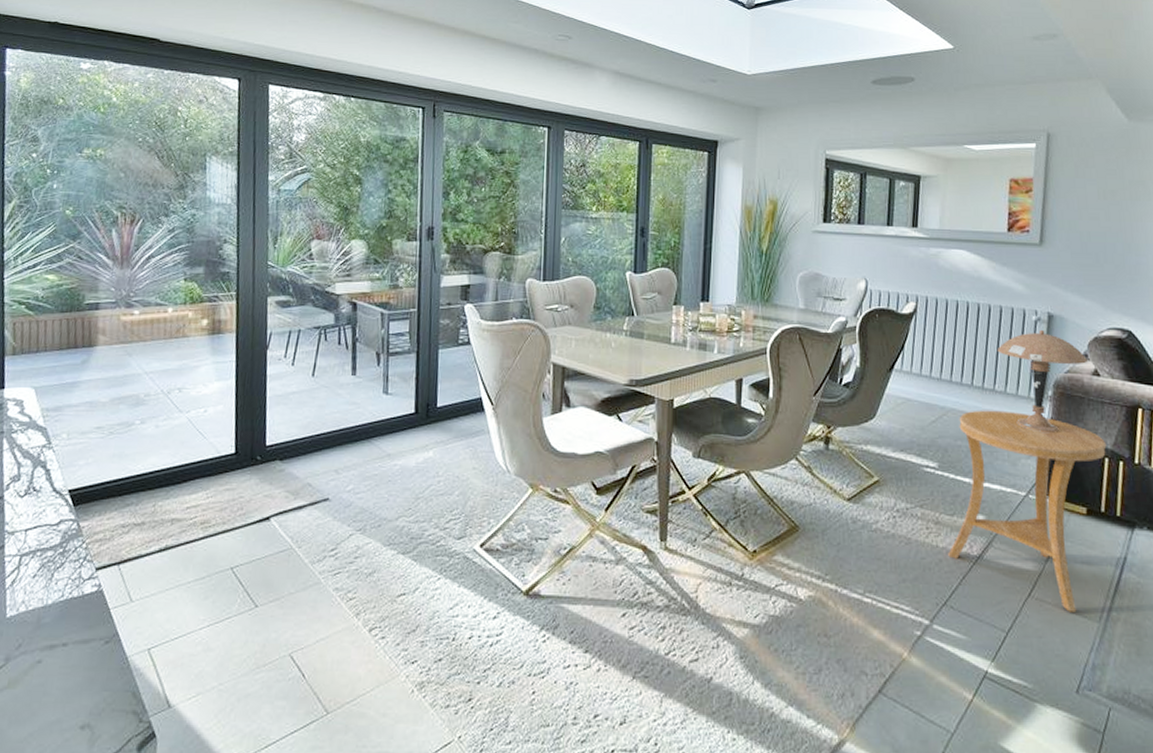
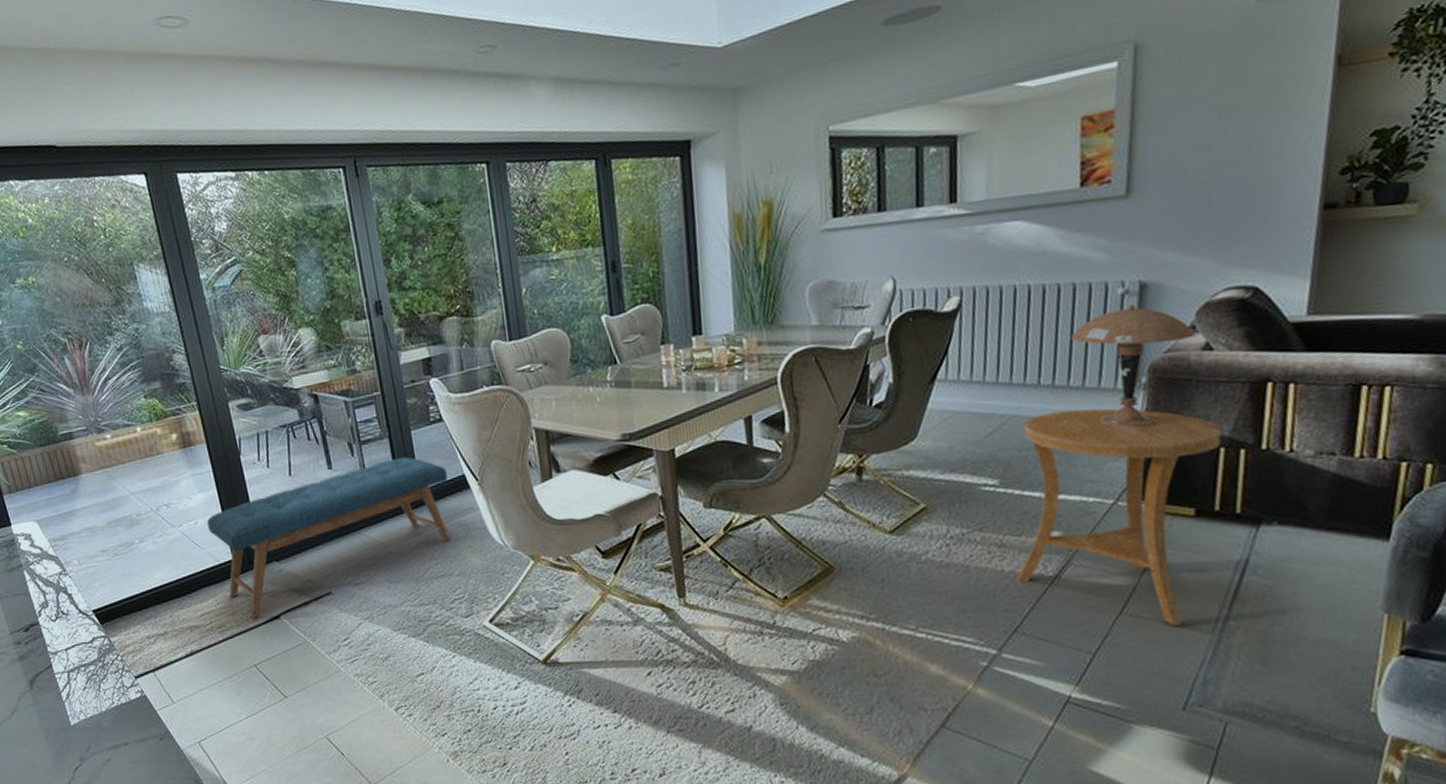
bench: none [216,373,465,517] -> present [206,457,452,618]

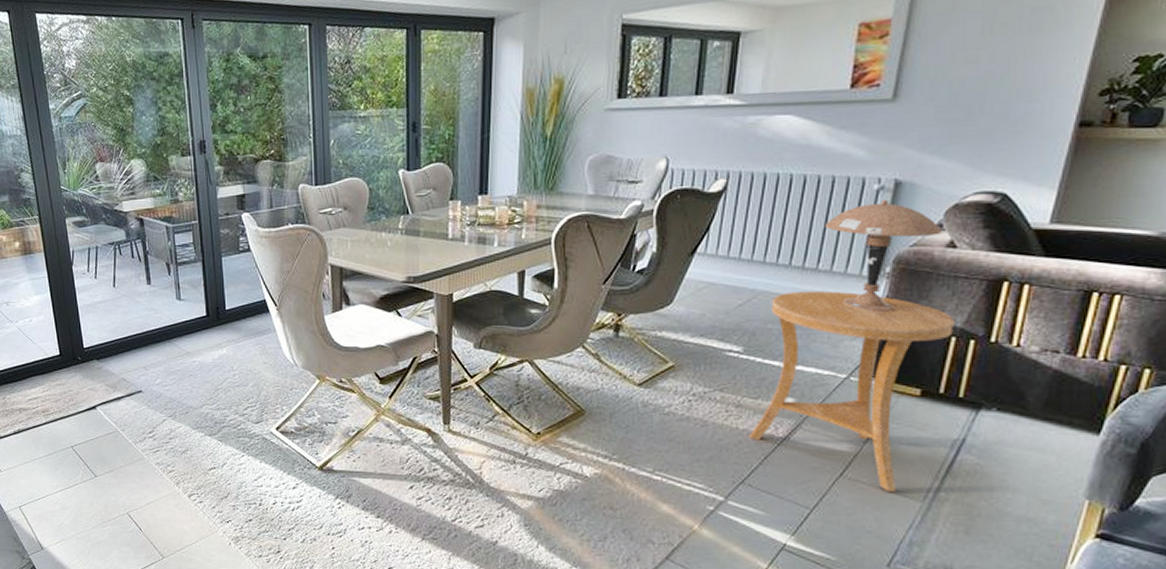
bench: present [206,457,452,618] -> none [39,280,250,407]

